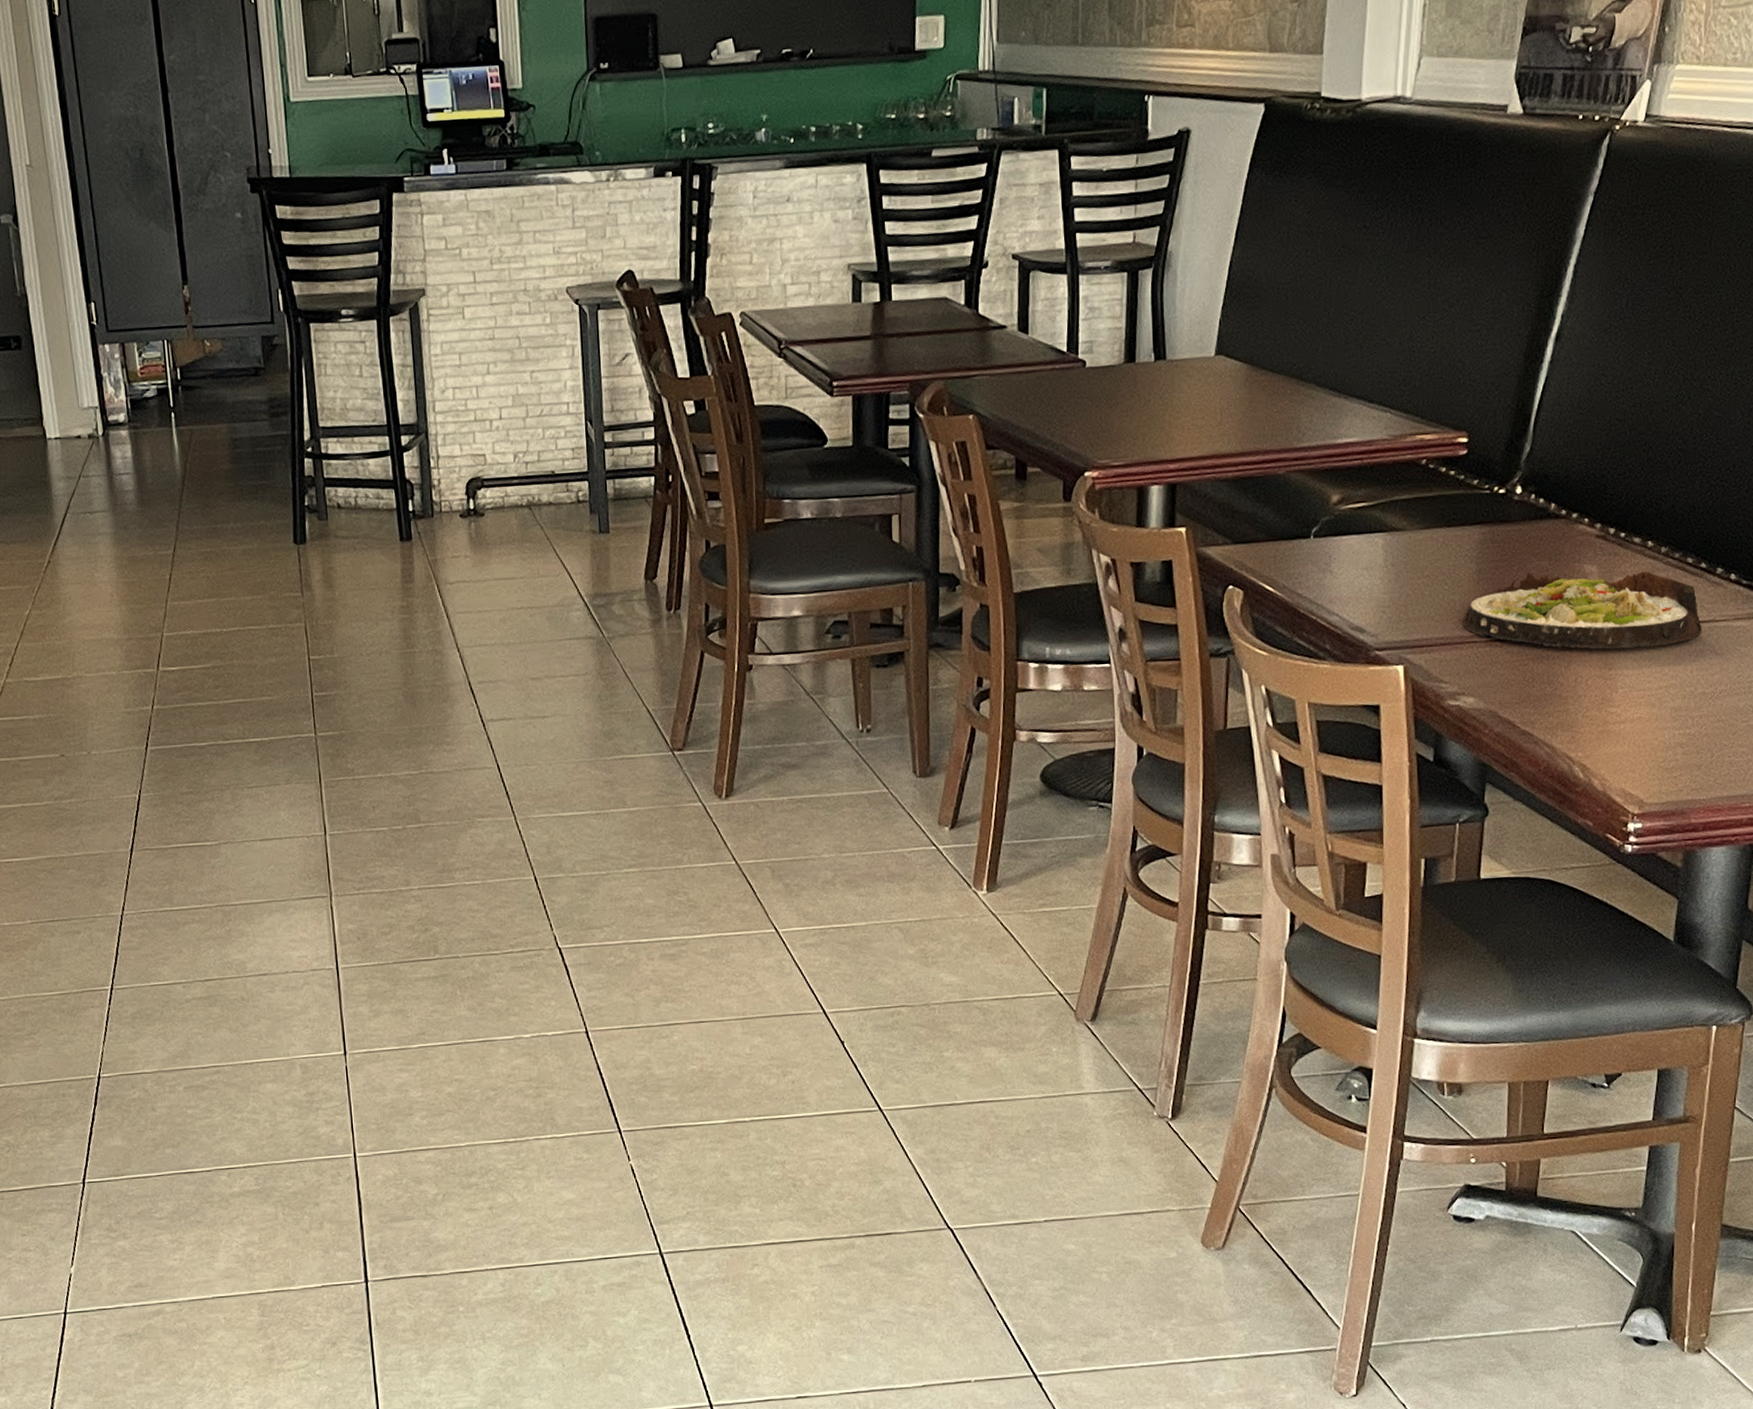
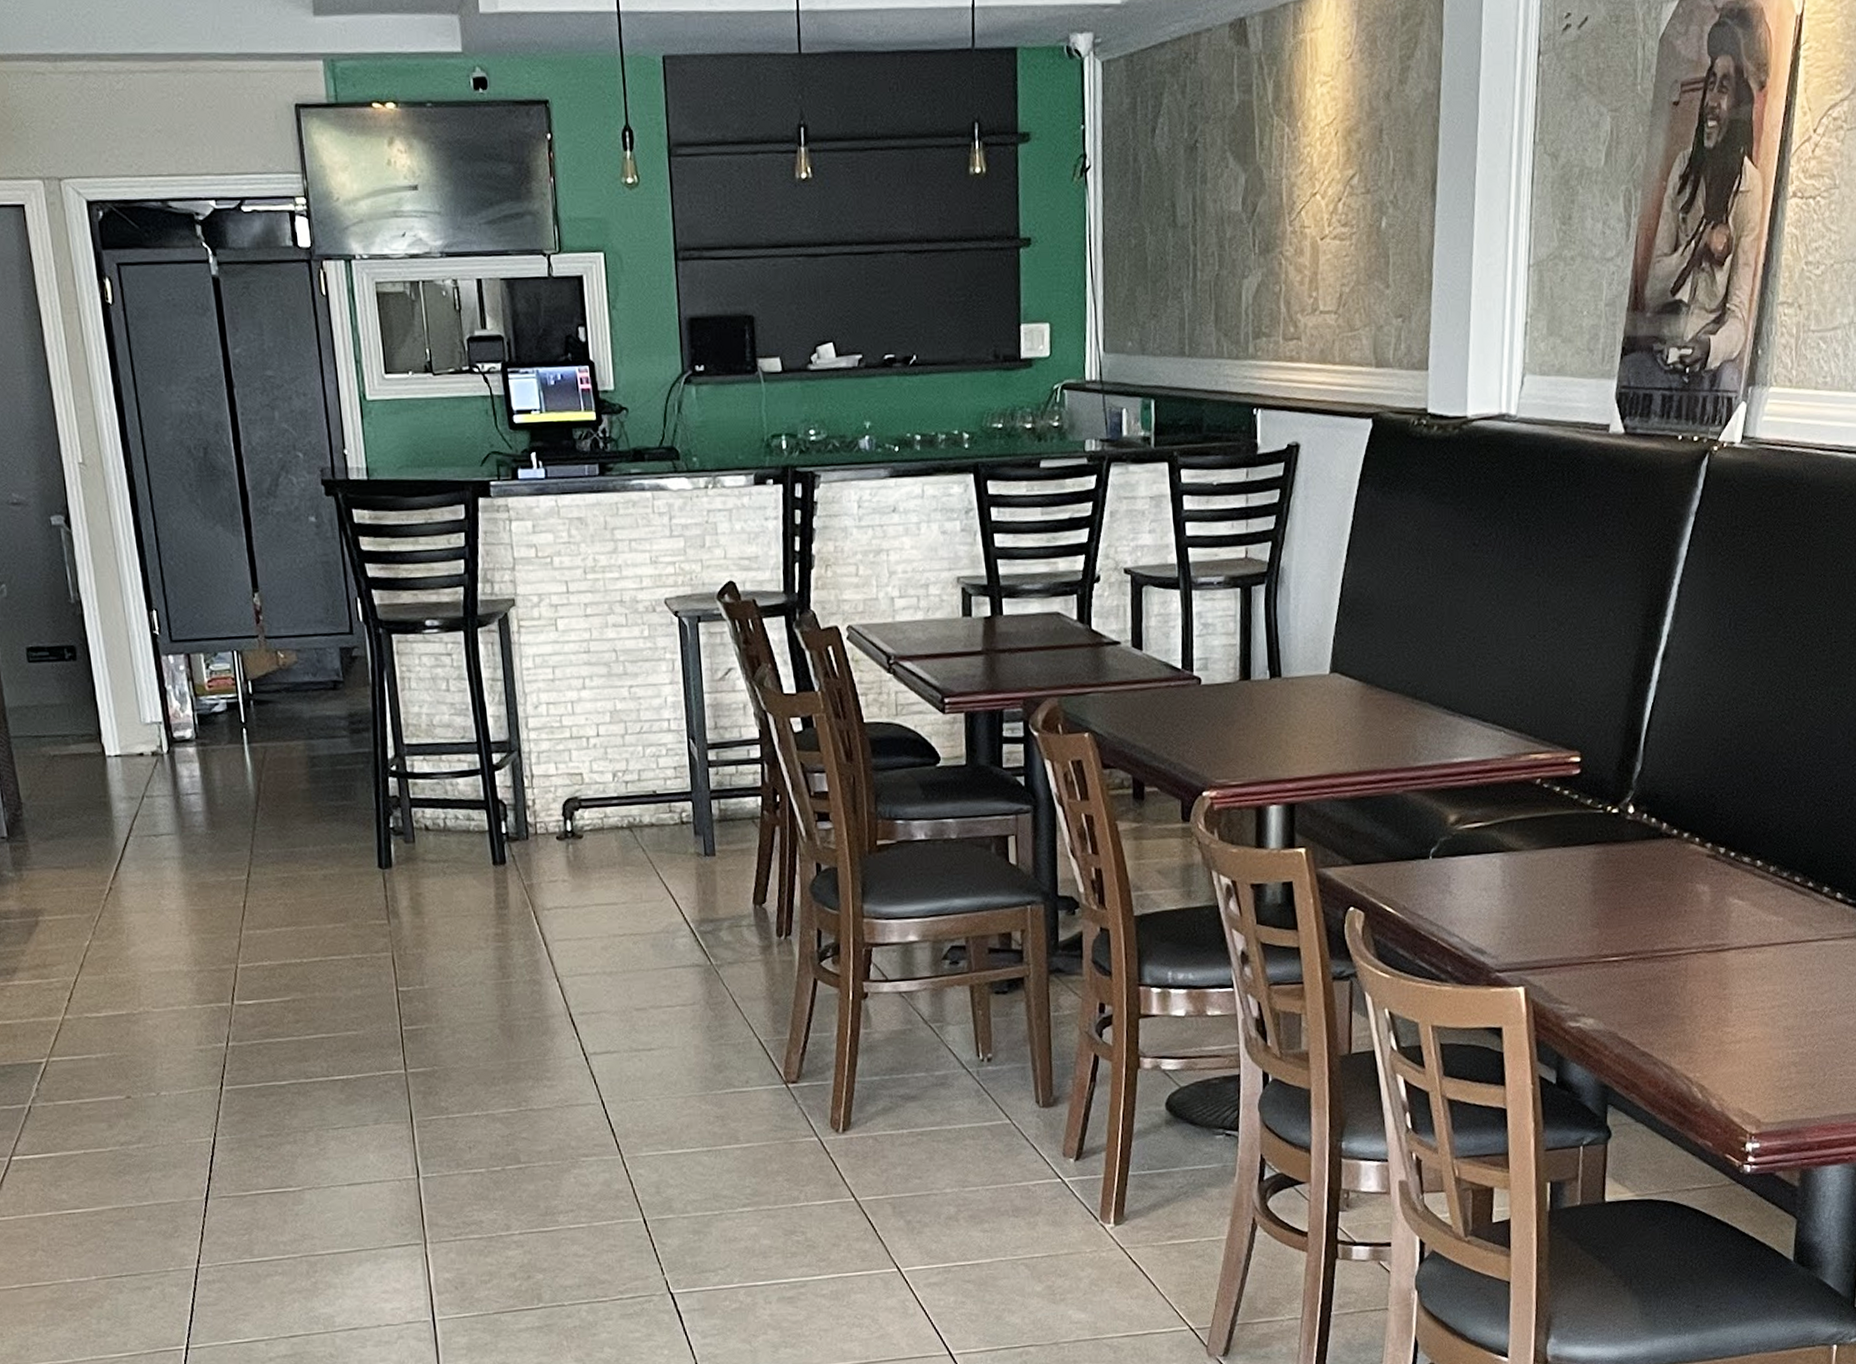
salad plate: present [1461,571,1702,650] -> none [1579,890,1811,969]

